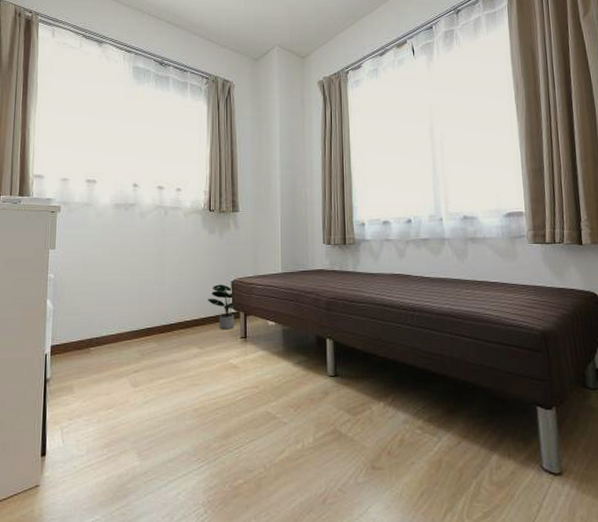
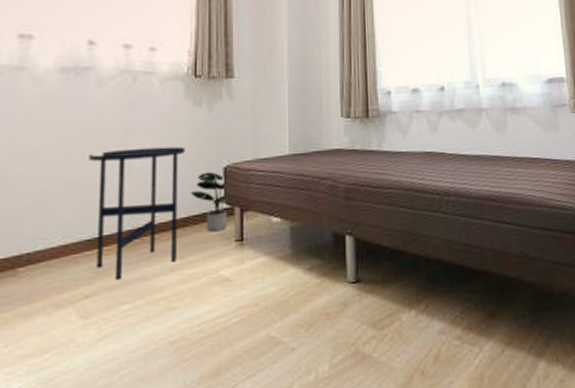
side table: none [136,264,203,362] -> present [89,146,185,281]

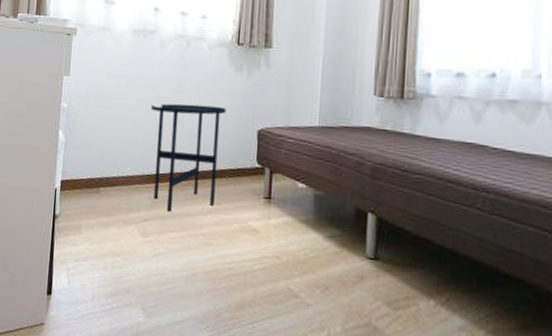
potted plant: present [191,172,227,232] -> none [229,132,260,187]

